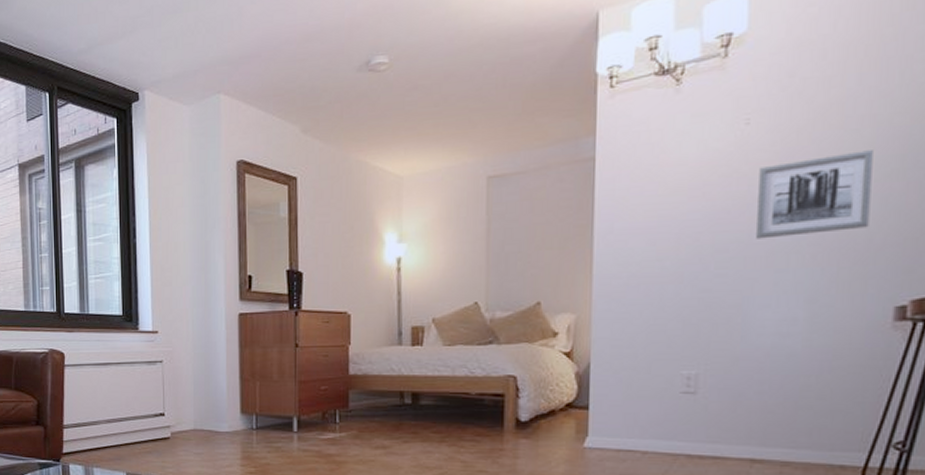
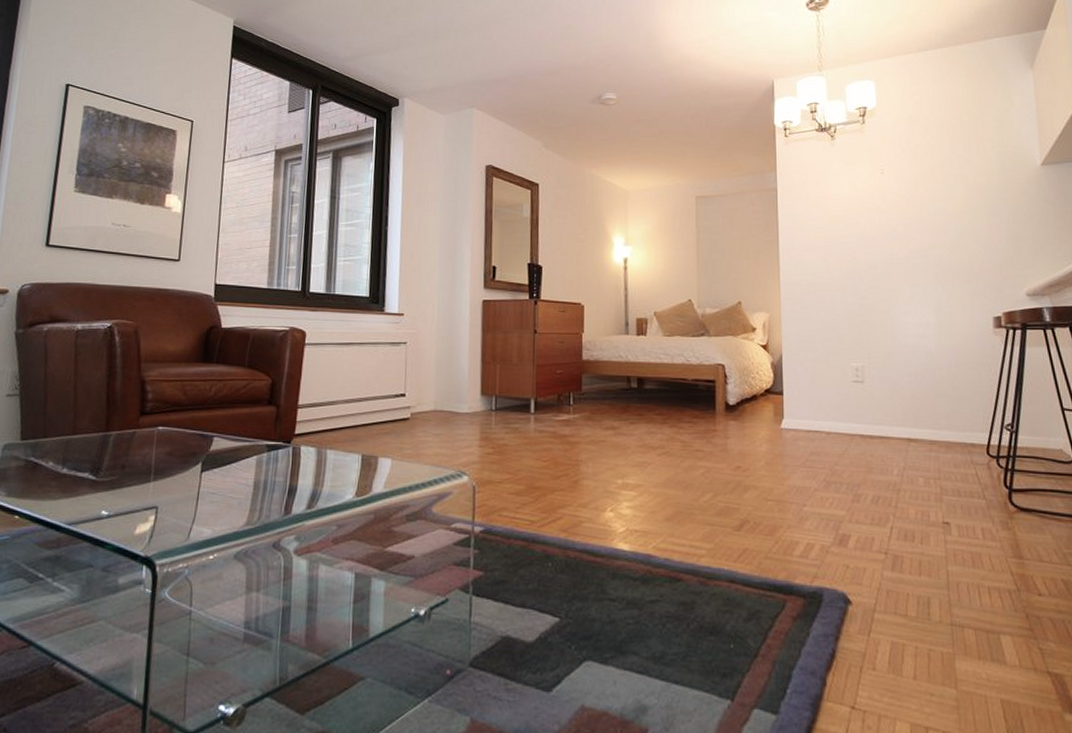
wall art: present [755,150,873,239] -> none [893,200,970,260]

